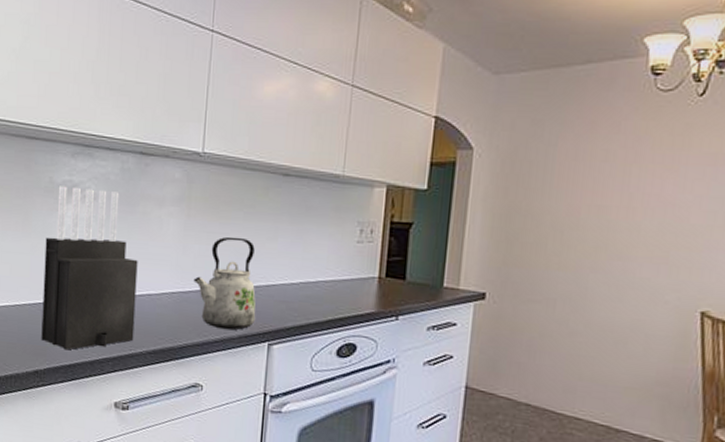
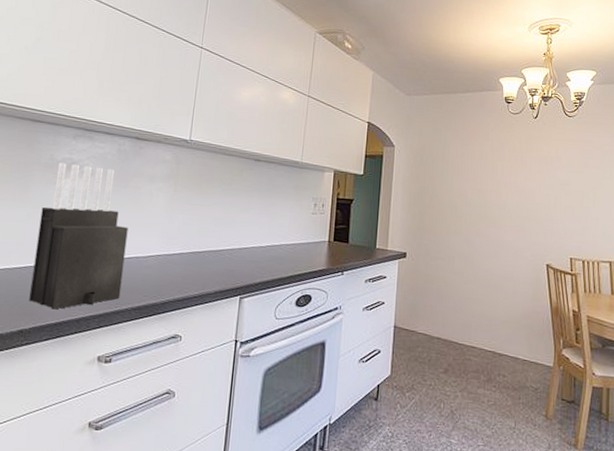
kettle: present [193,236,256,330] -> none [177,208,231,287]

